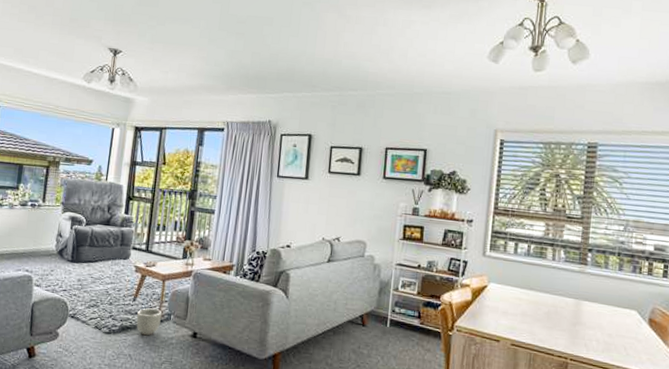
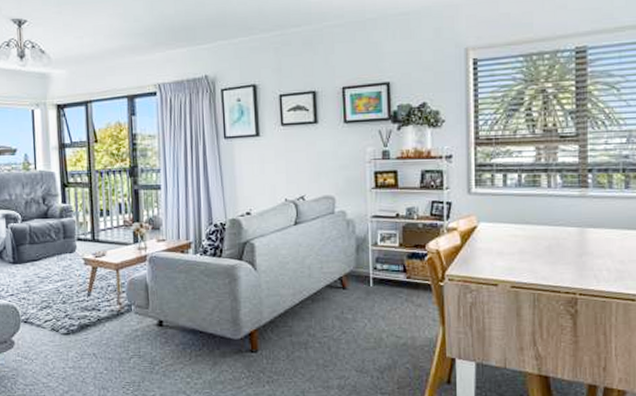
planter: present [136,308,163,336] -> none [95,301,122,331]

